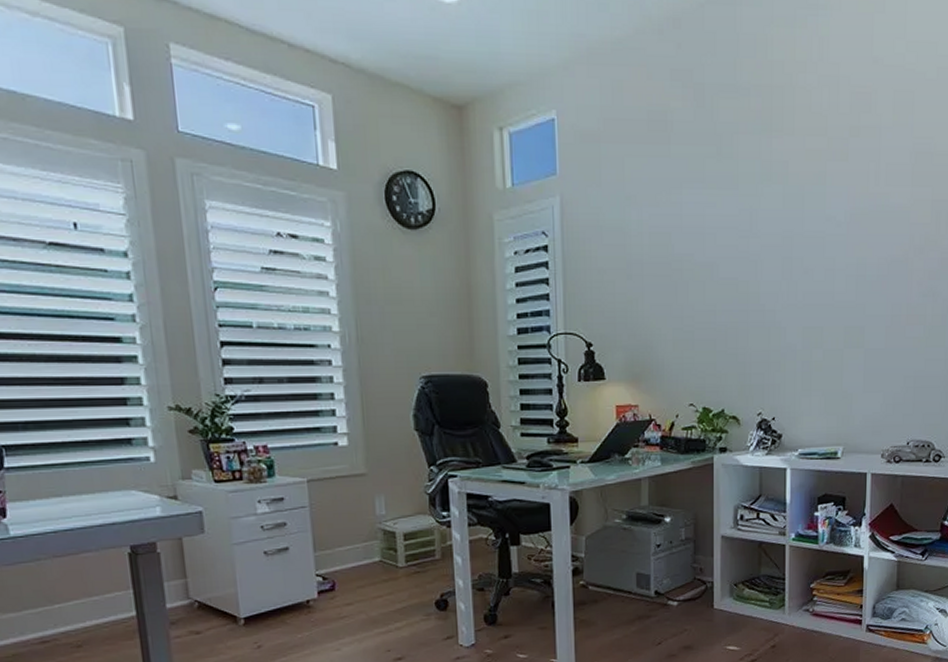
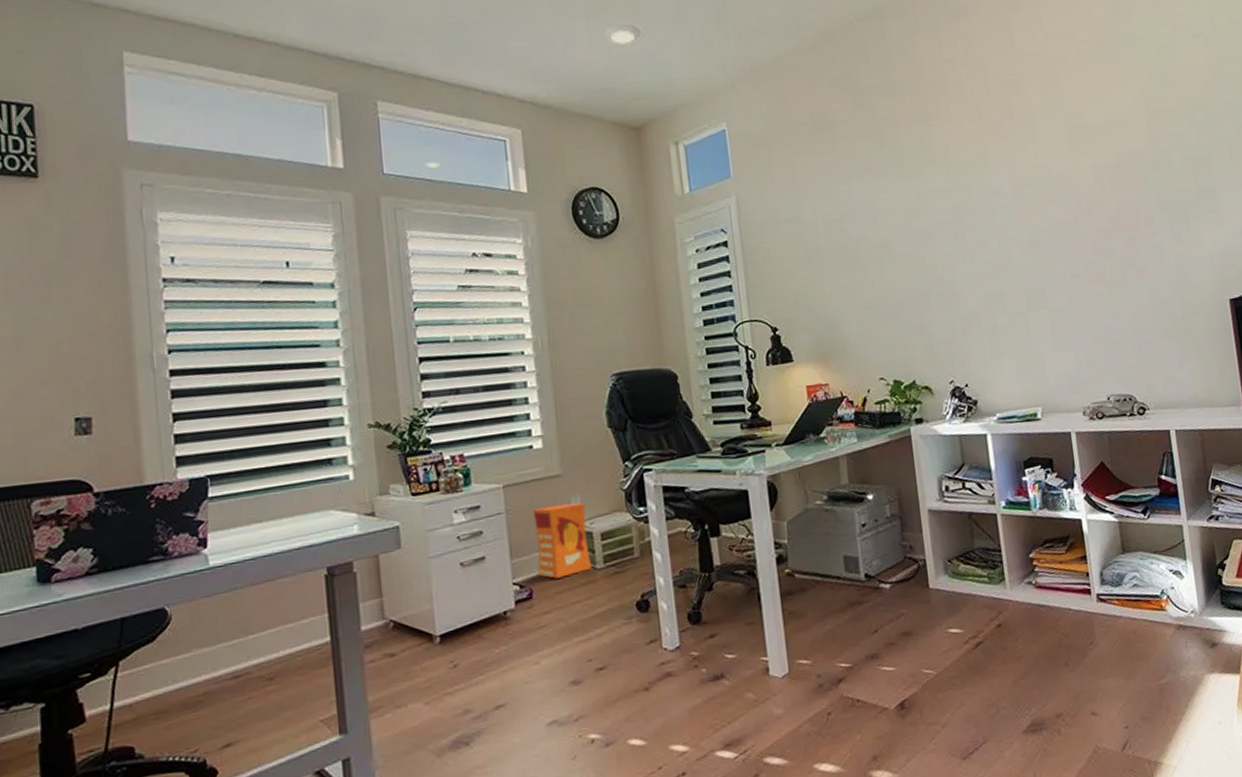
carton: none [336,502,393,573] -> present [532,502,591,579]

